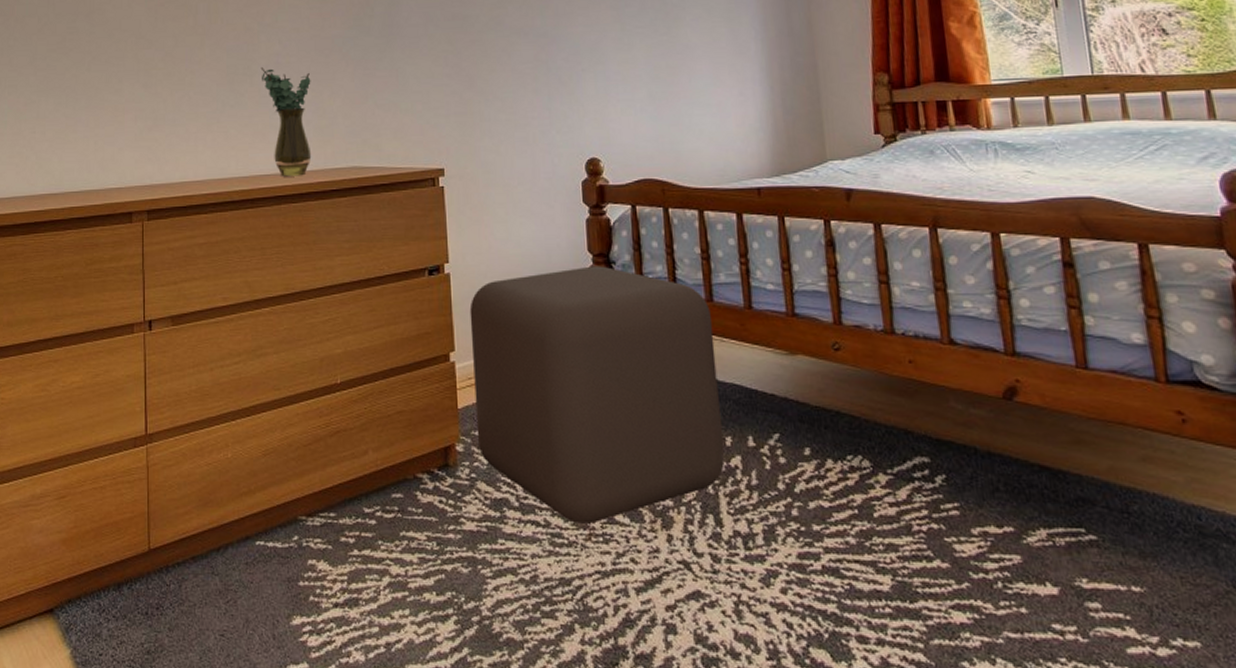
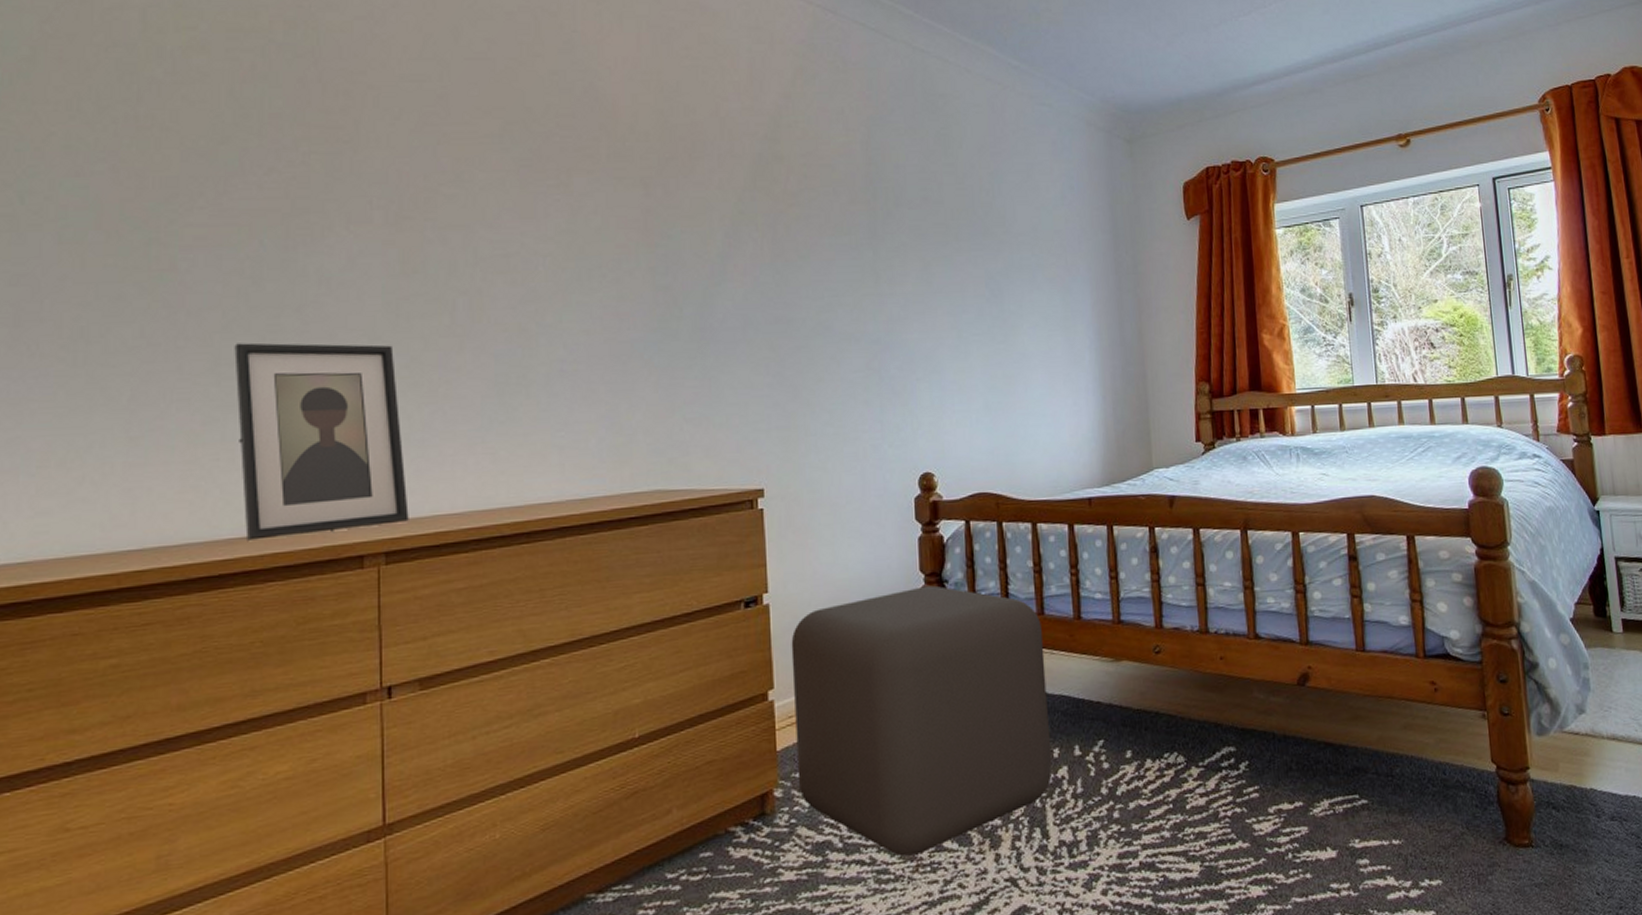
picture frame: none [45,42,164,196] -> present [234,342,409,541]
vase: present [260,68,312,177] -> none [539,376,605,505]

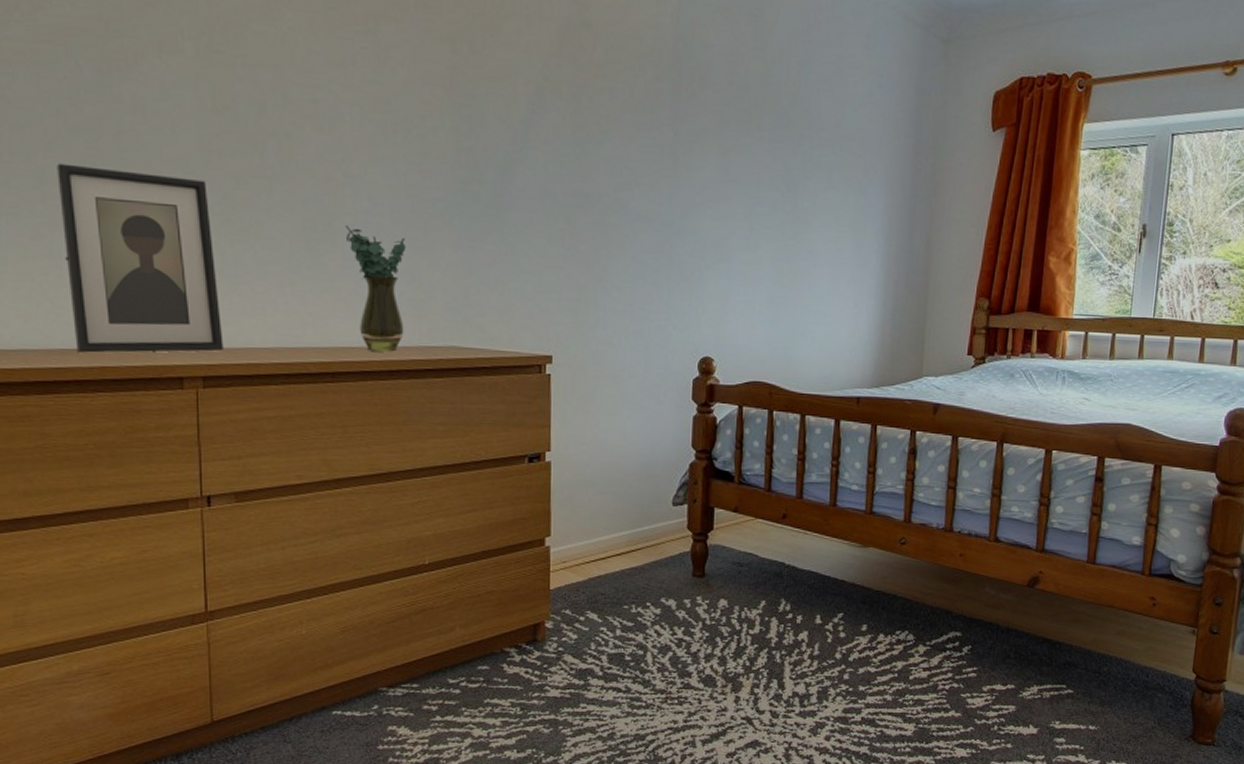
vase: none [539,376,605,505] -> present [345,226,406,352]
cube: present [791,585,1053,857] -> none [567,461,800,689]

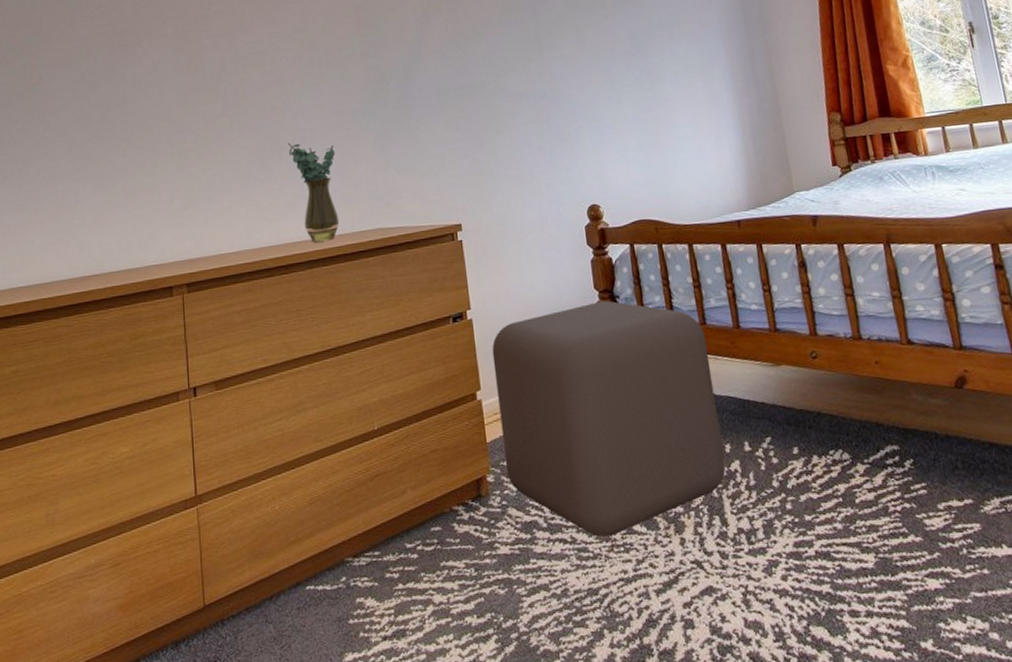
picture frame: present [57,163,224,353] -> none [81,127,202,277]
cube: none [567,461,800,689] -> present [492,300,726,537]

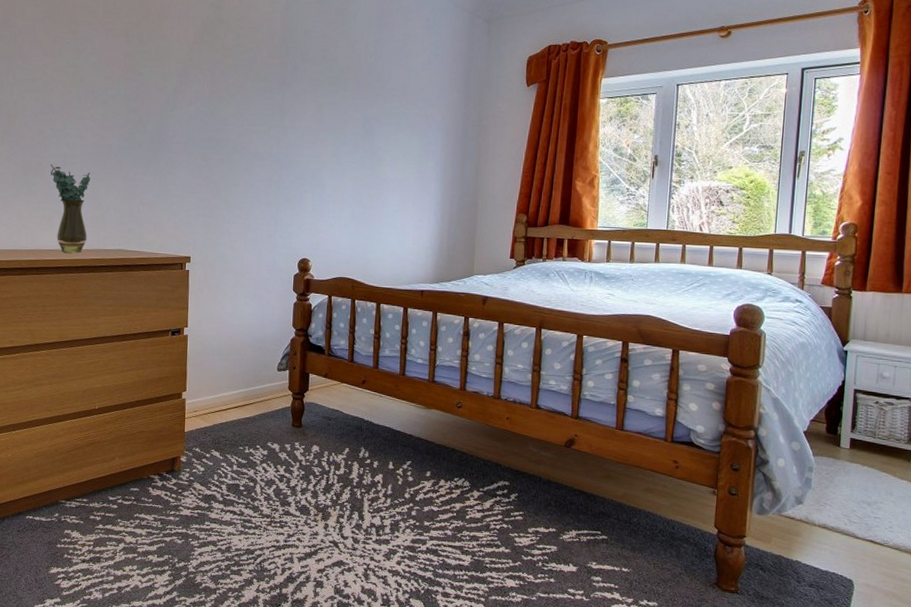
cube: present [492,300,726,537] -> none [197,337,376,515]

